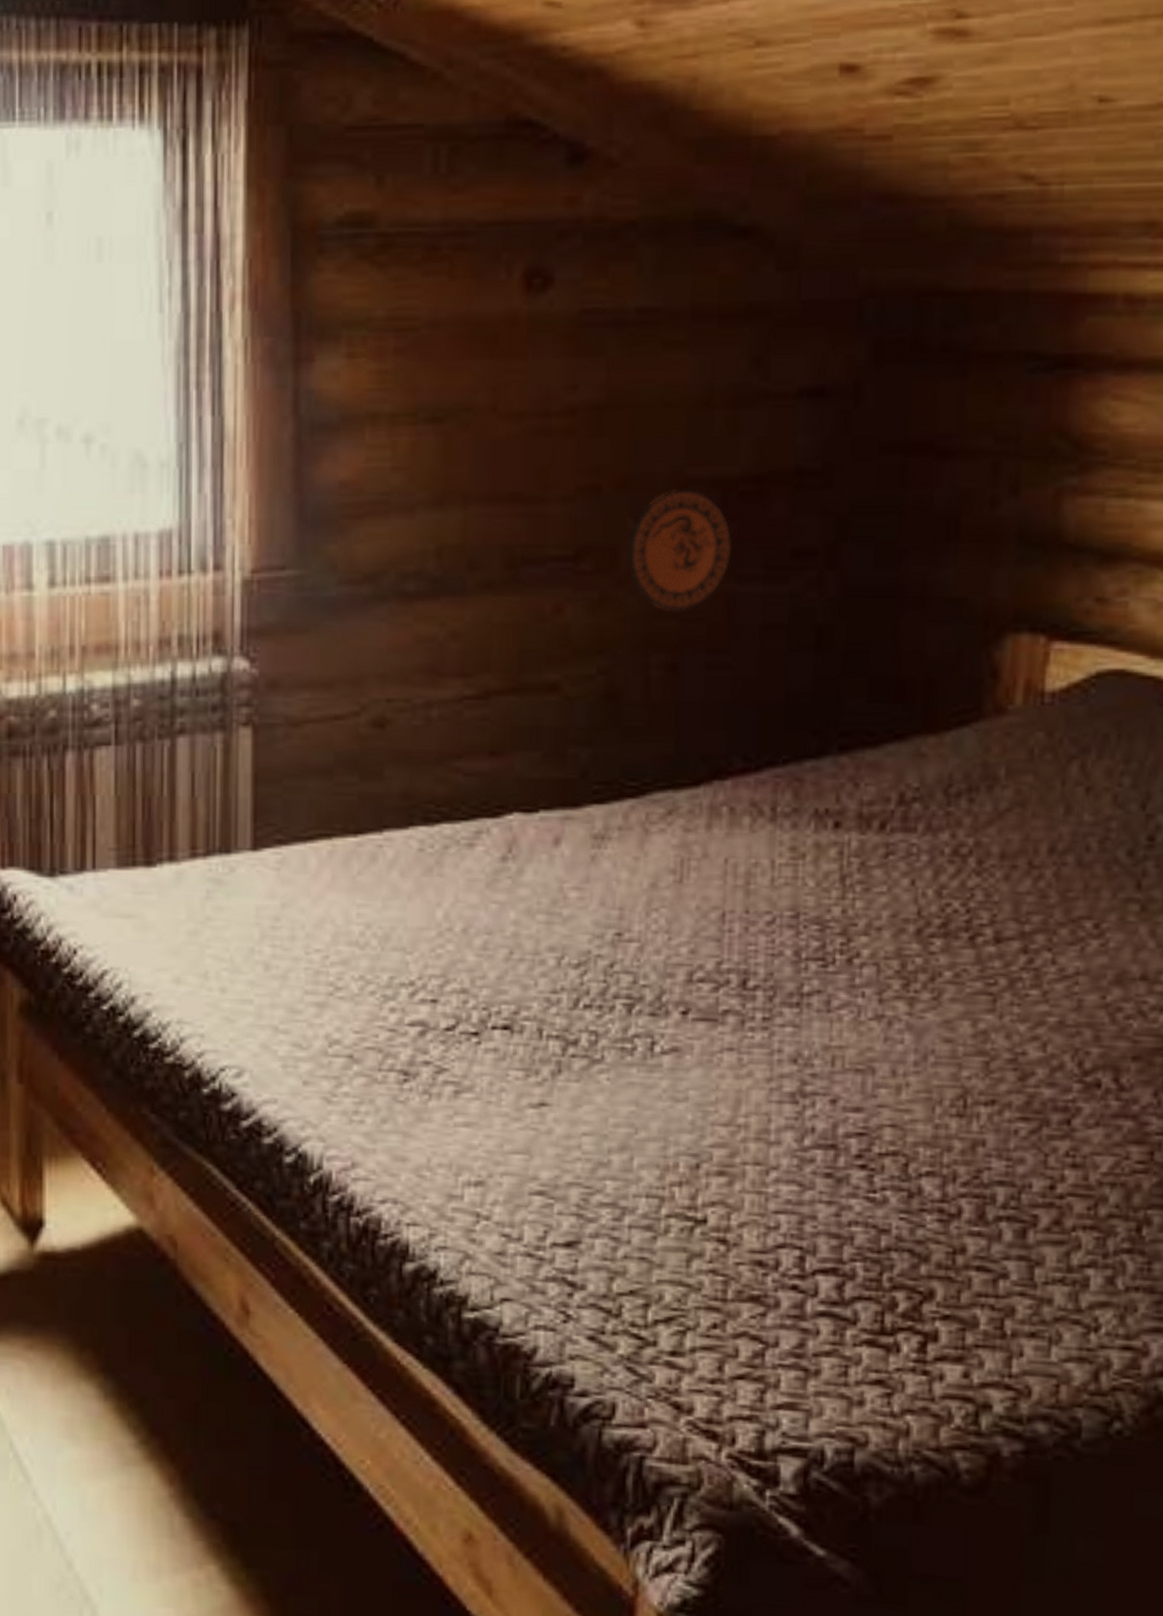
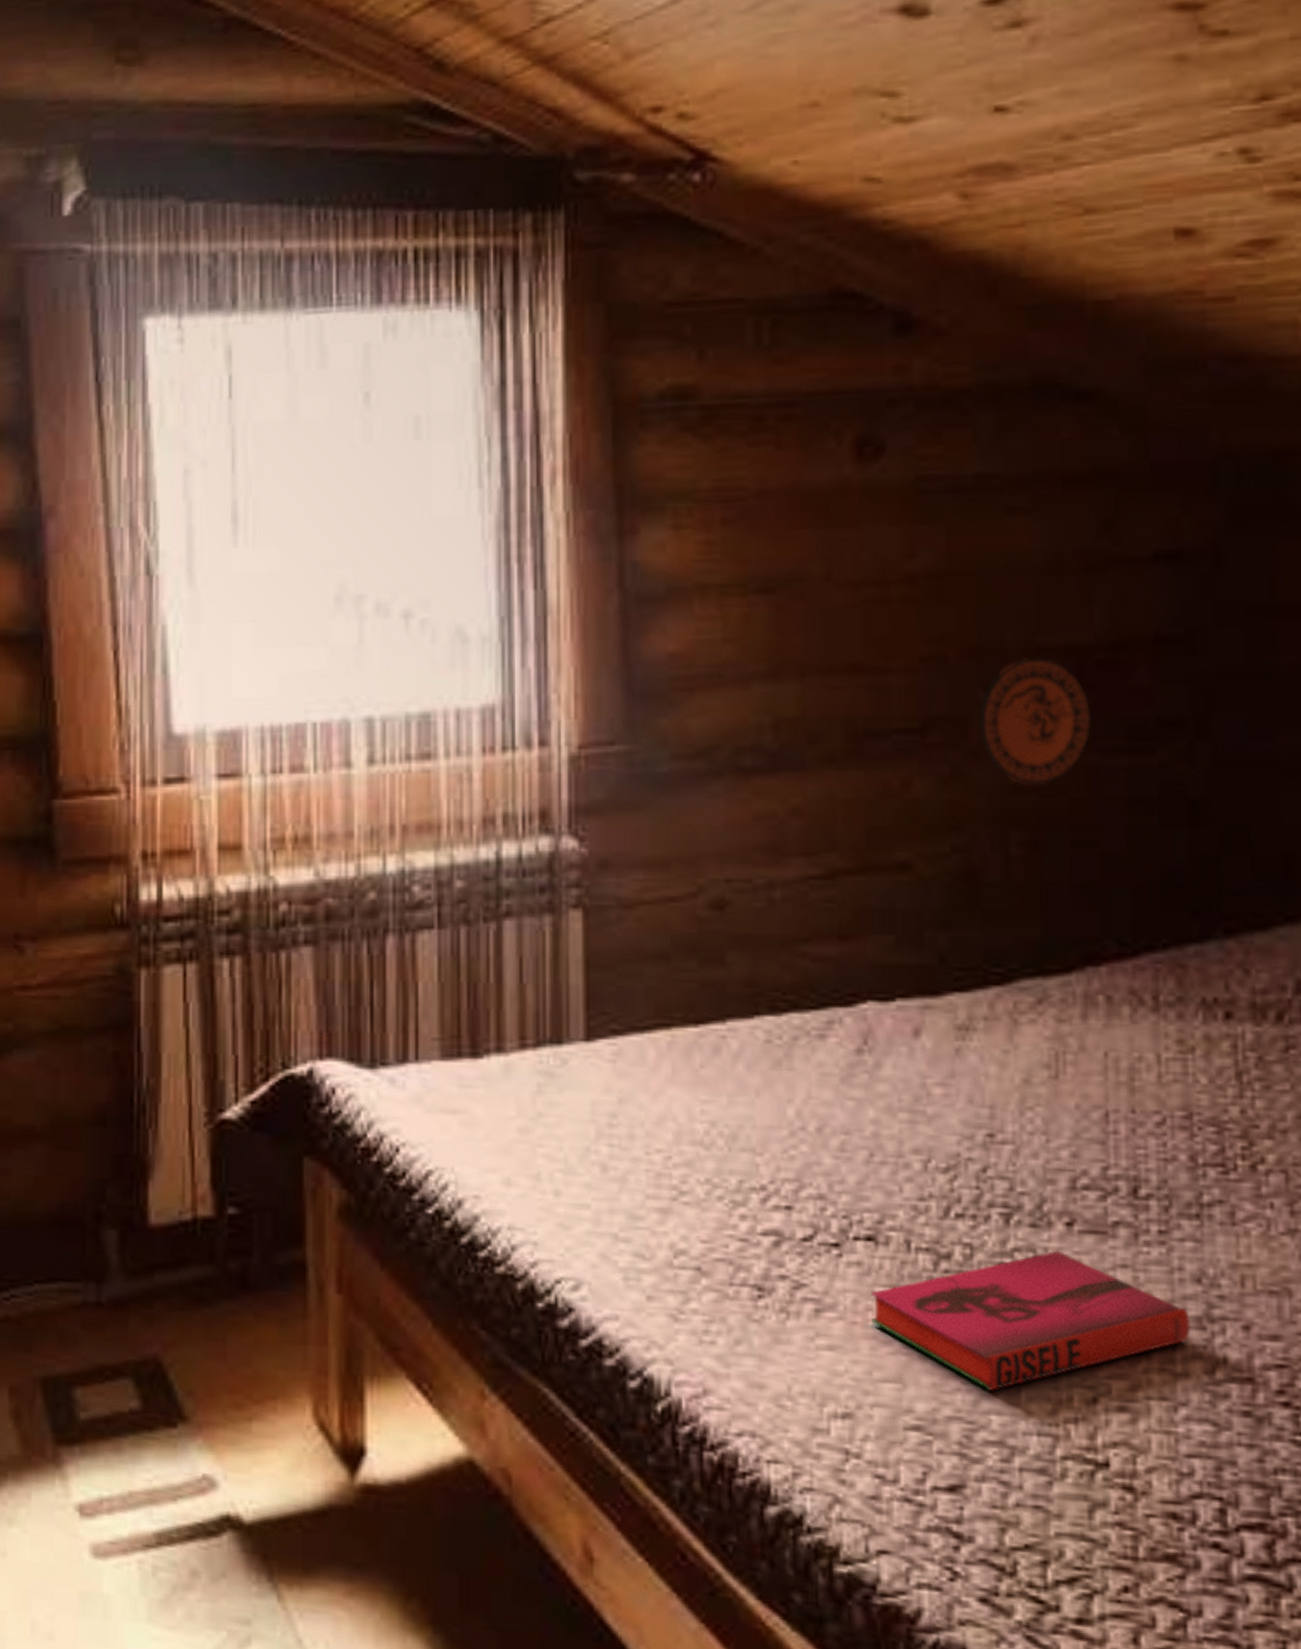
hardback book: none [504,1037,786,1161] -> present [871,1251,1191,1392]

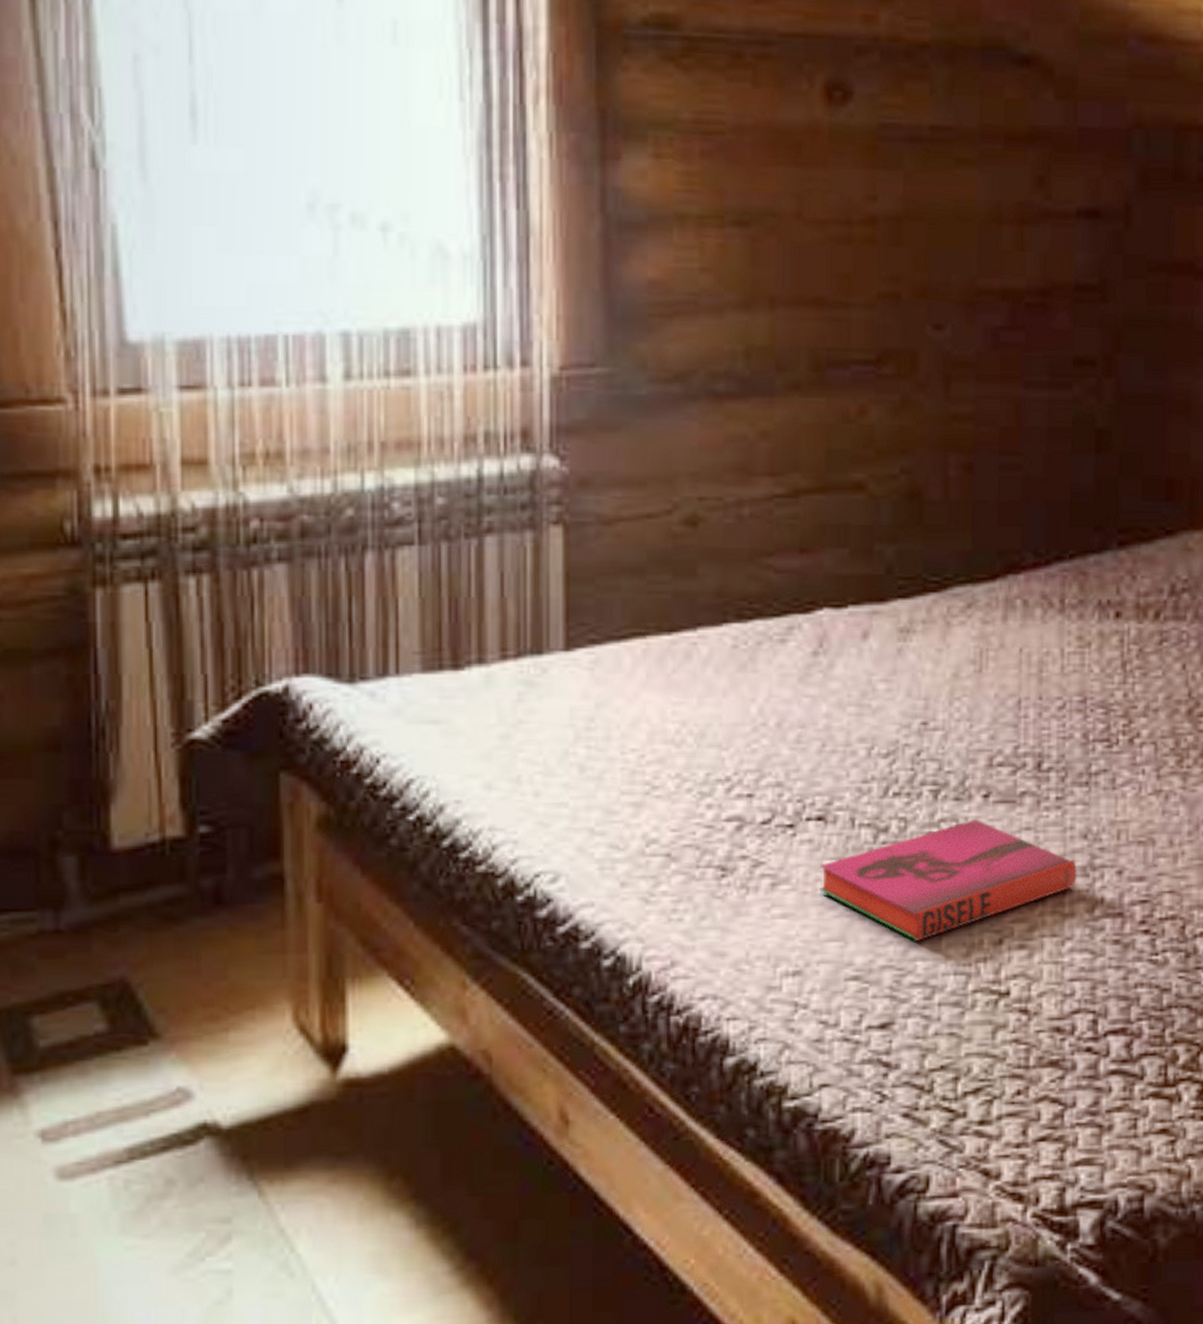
decorative plate: present [979,656,1092,786] -> none [927,298,1021,415]

